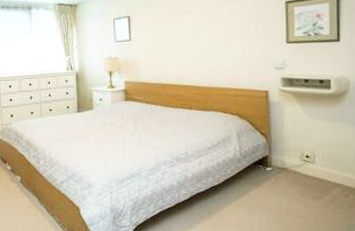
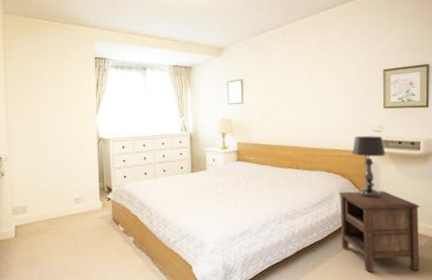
nightstand: none [236,133,333,224] -> present [339,190,420,272]
table lamp: none [251,73,290,141] -> present [352,136,386,198]

